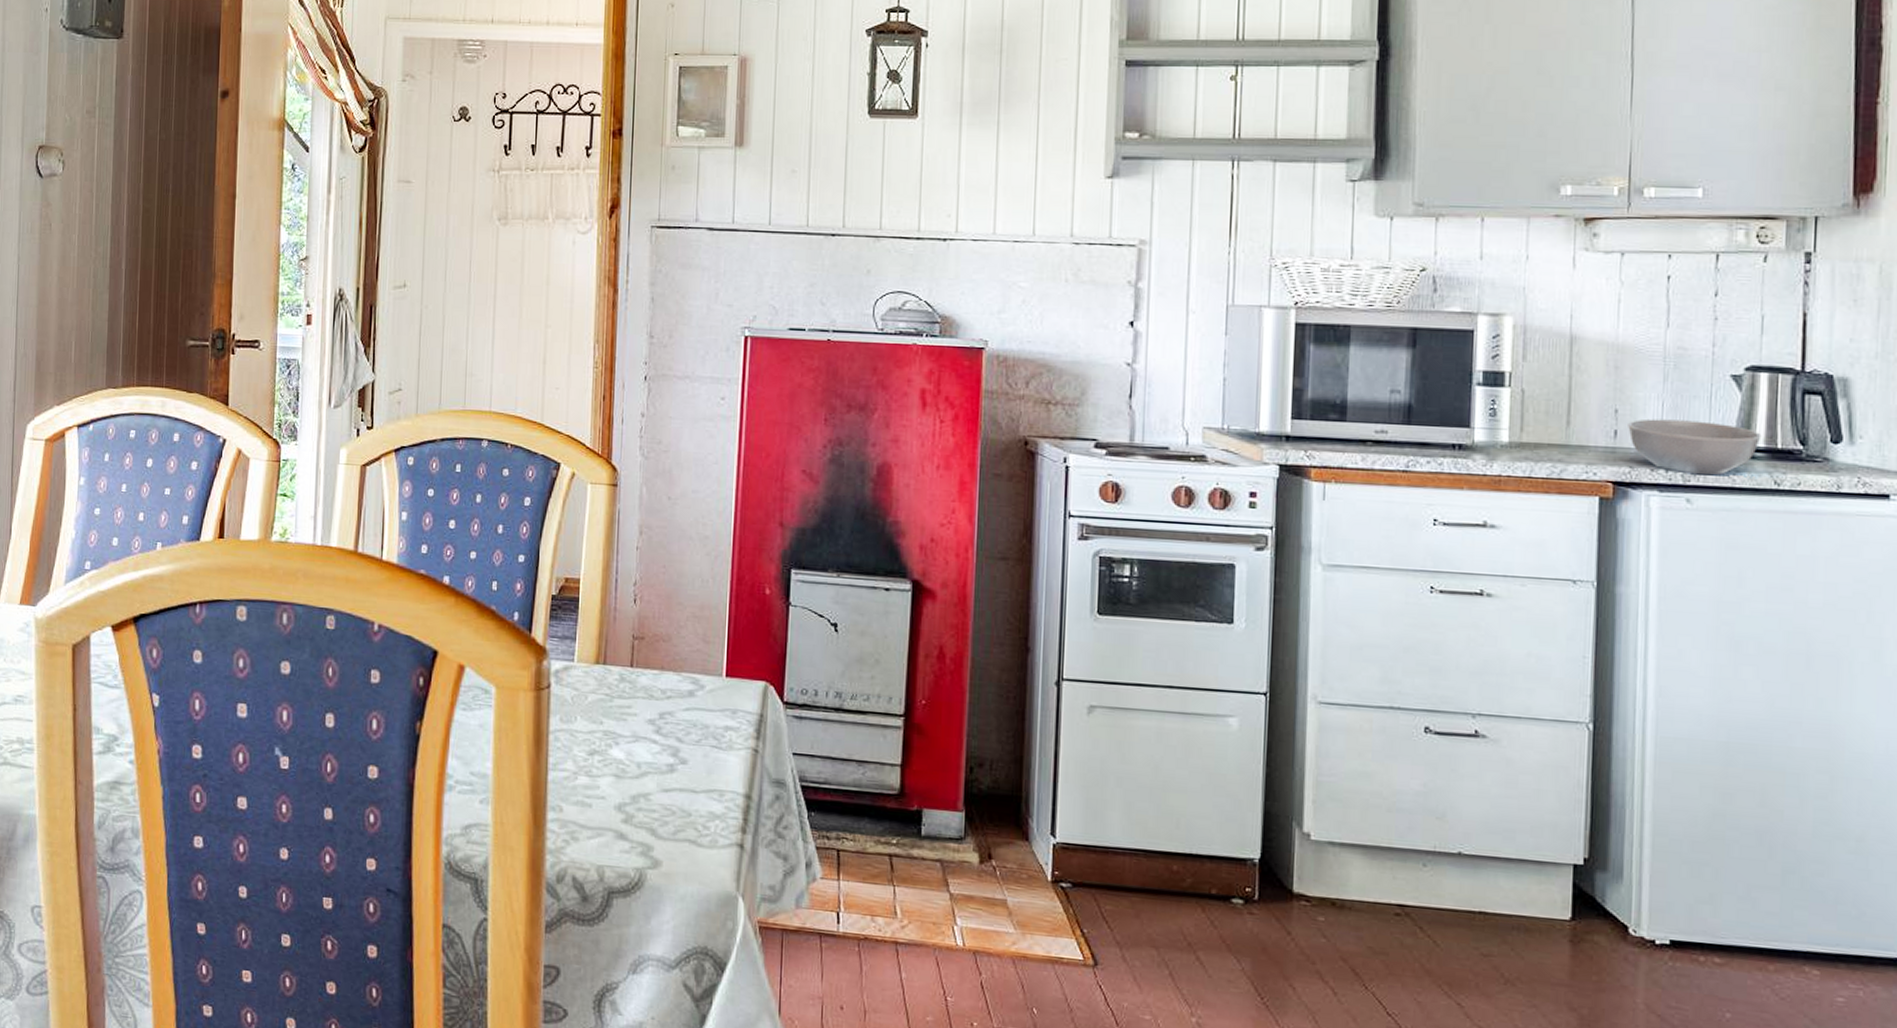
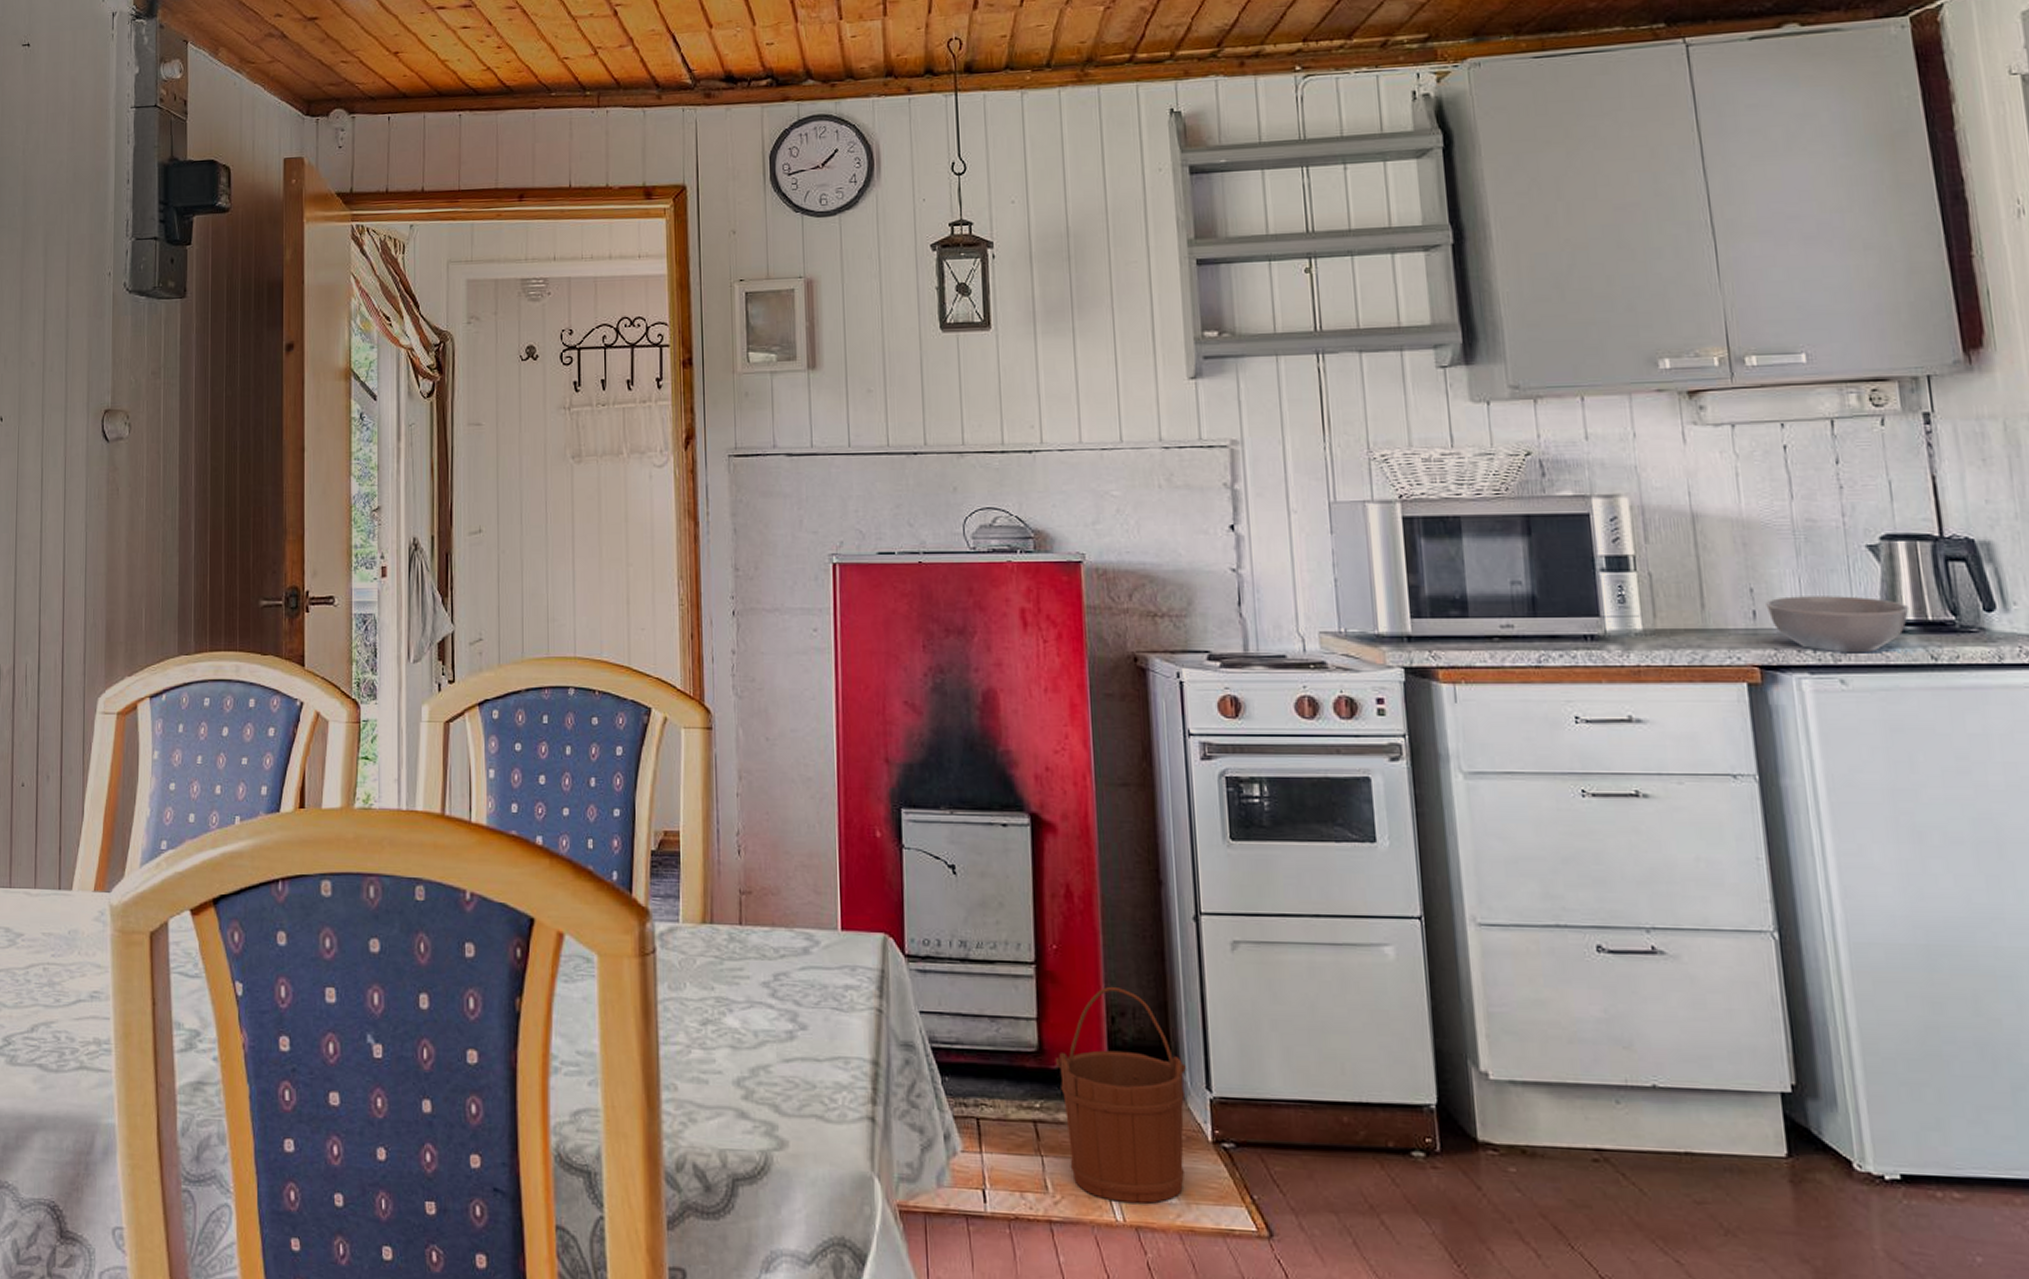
bucket: none [914,739,1034,932] -> present [1055,986,1186,1204]

